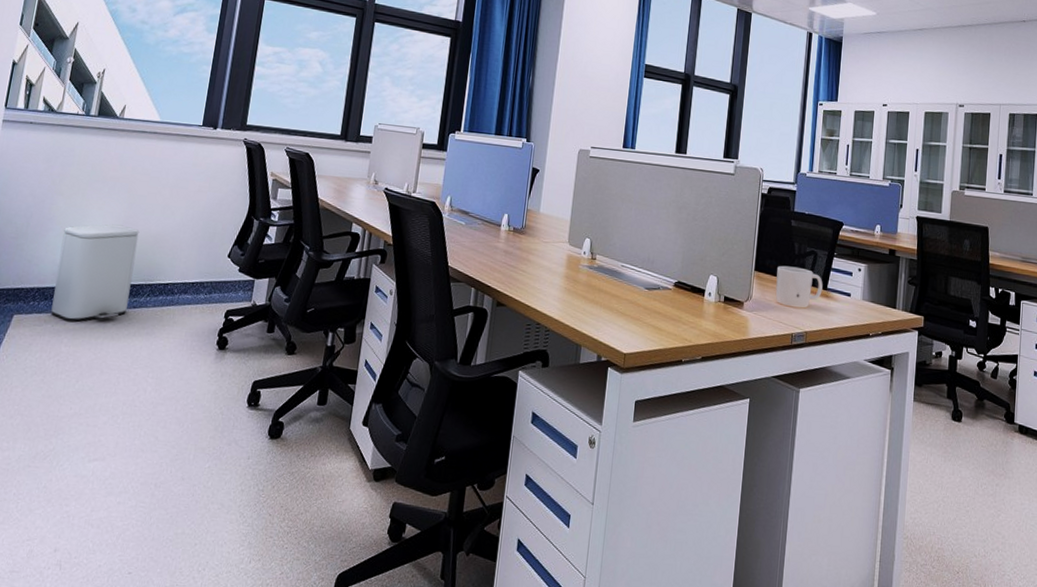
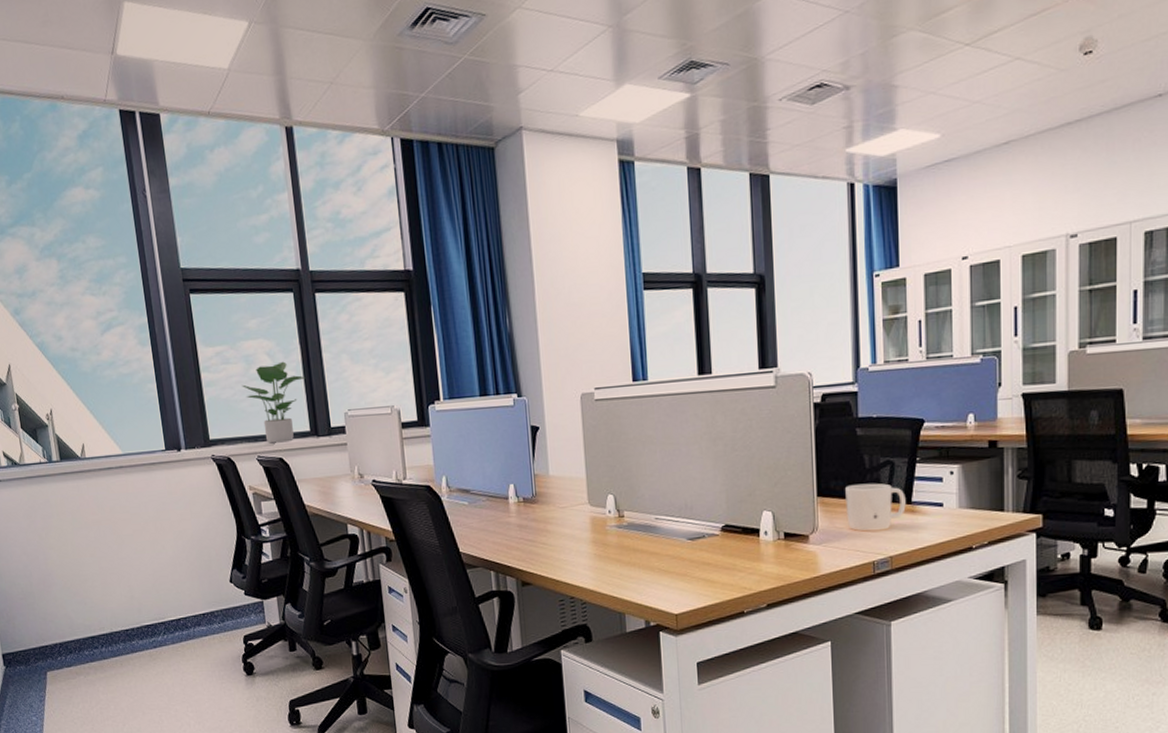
pedal bin: present [51,224,140,322] -> none [65,568,149,671]
potted plant: none [289,71,348,141] -> present [242,361,306,444]

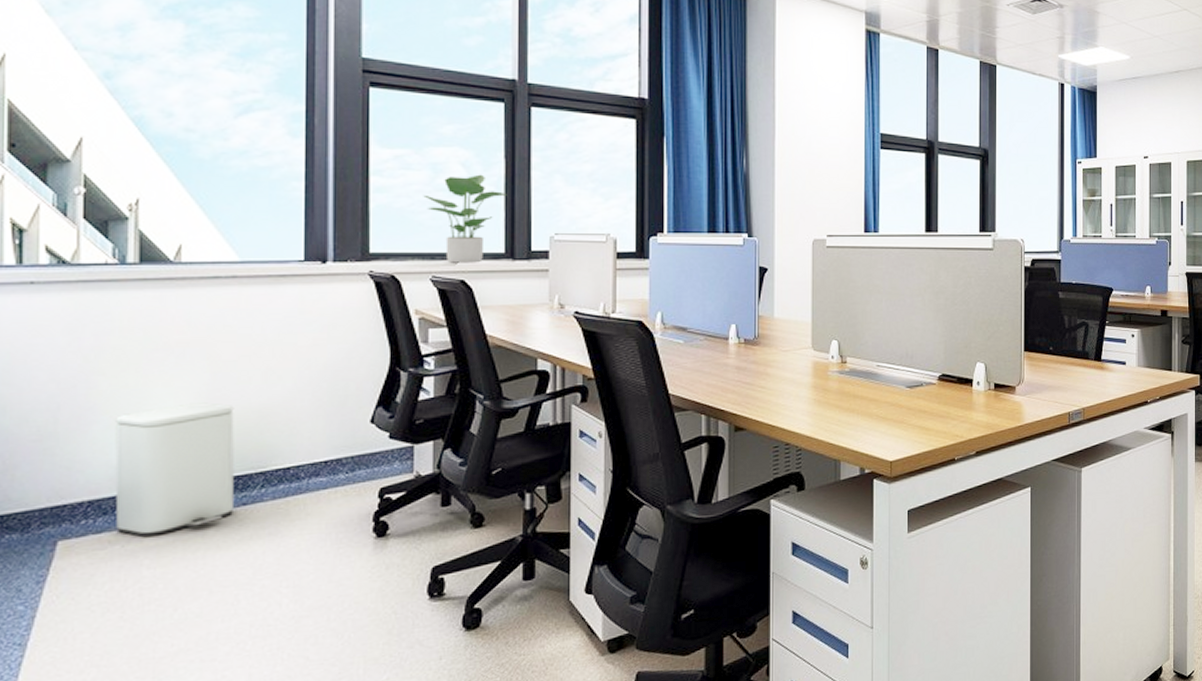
pedal bin: none [65,568,149,671] -> present [115,402,234,538]
mug: present [845,483,906,532] -> none [1048,341,1097,385]

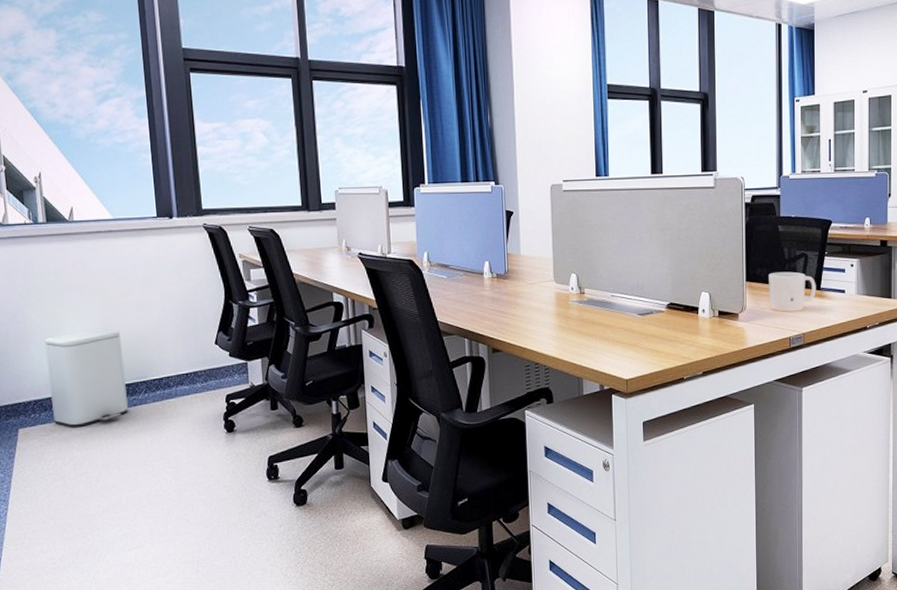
potted plant: present [423,174,507,263] -> none [237,140,300,215]
mug: none [1048,341,1097,385] -> present [769,271,816,312]

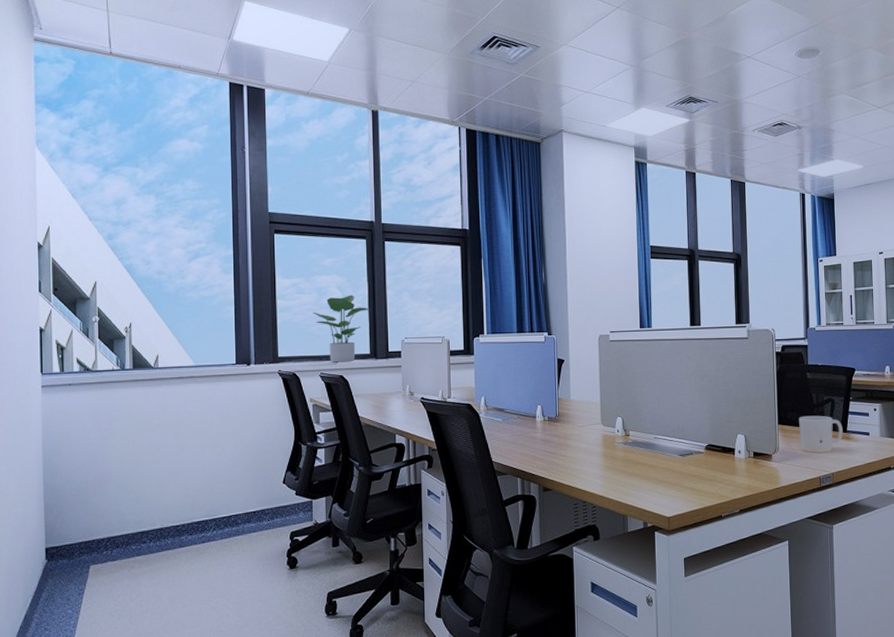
pedal bin: present [44,328,128,428] -> none [122,468,196,565]
potted plant: none [237,140,300,215] -> present [313,295,370,363]

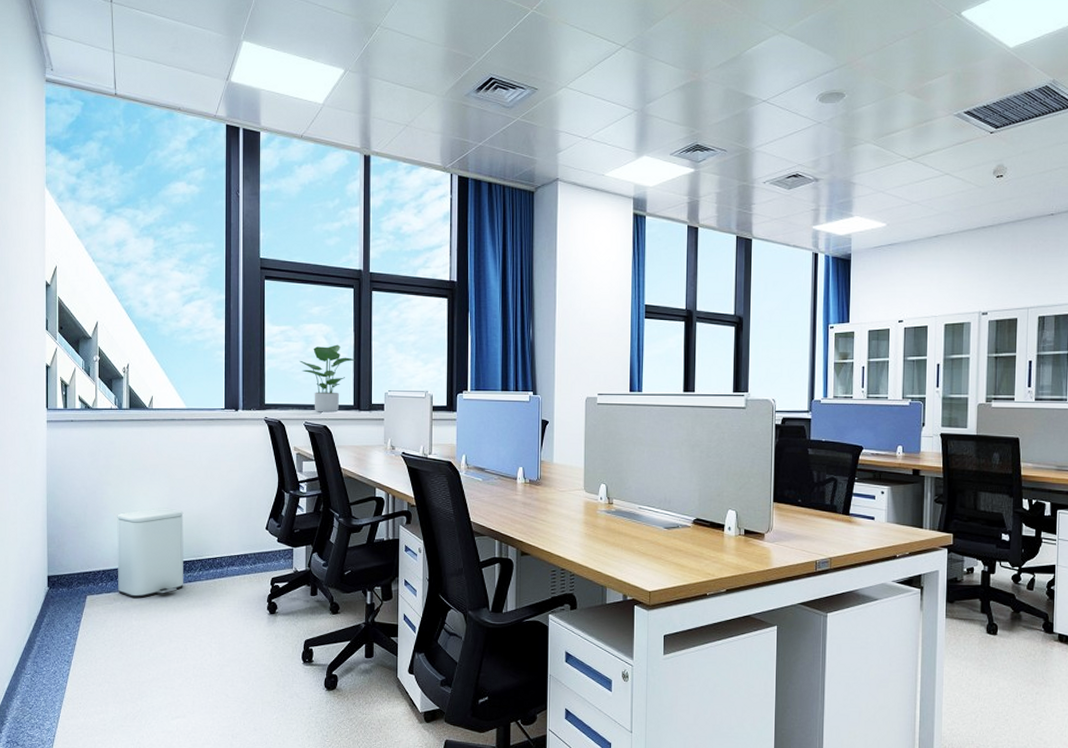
pedal bin: none [122,468,196,565] -> present [117,508,184,599]
mug: present [799,415,843,453] -> none [796,494,845,535]

